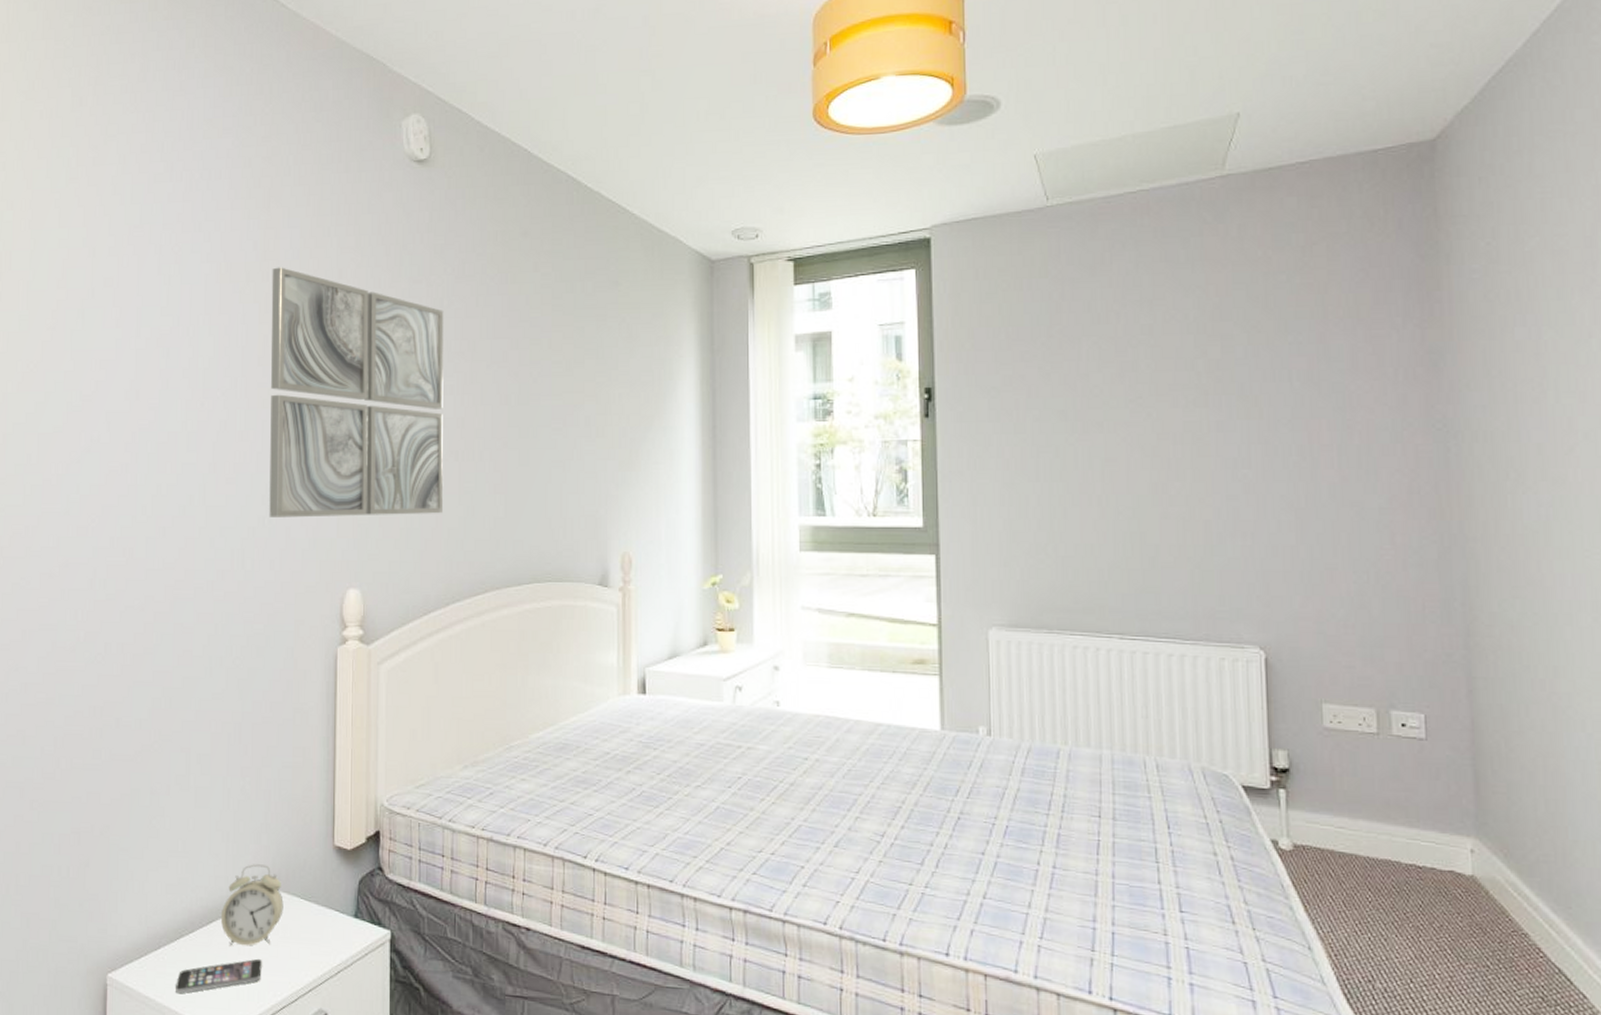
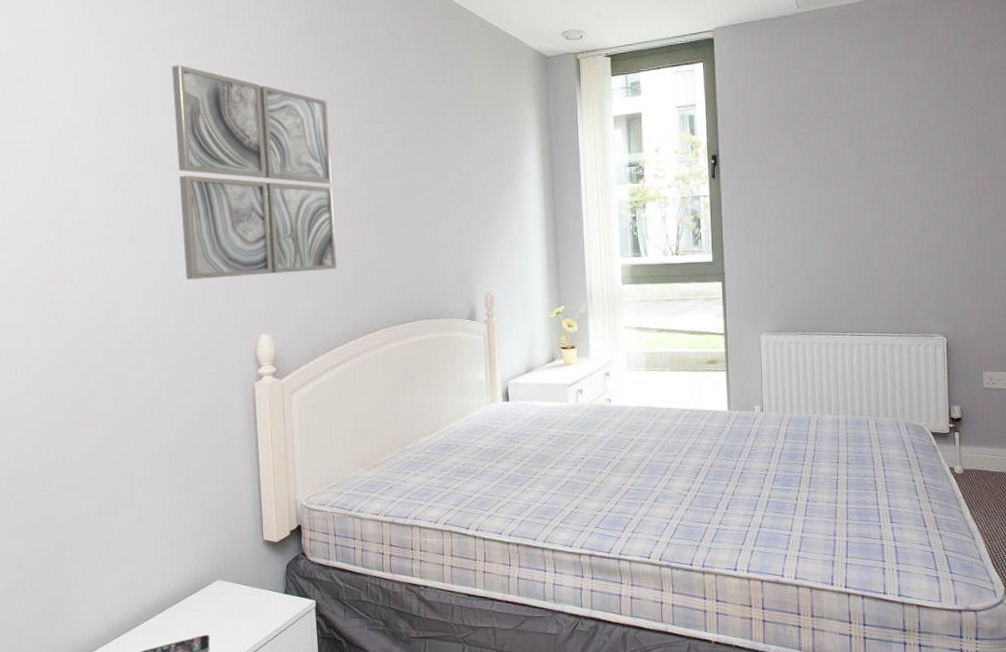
alarm clock: present [220,864,284,946] -> none [170,561,225,628]

